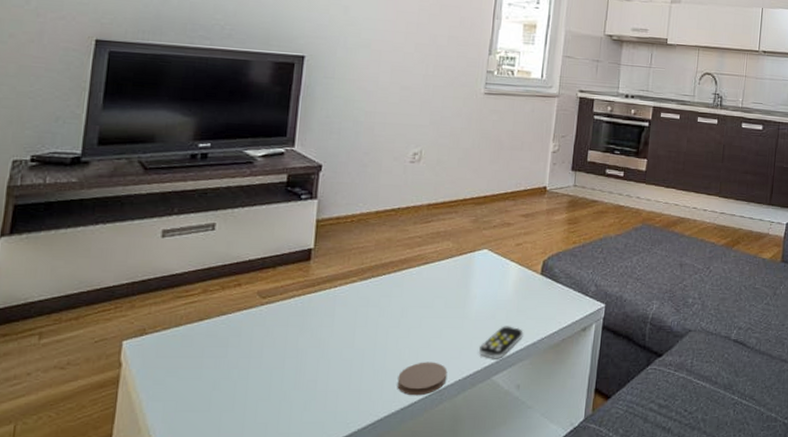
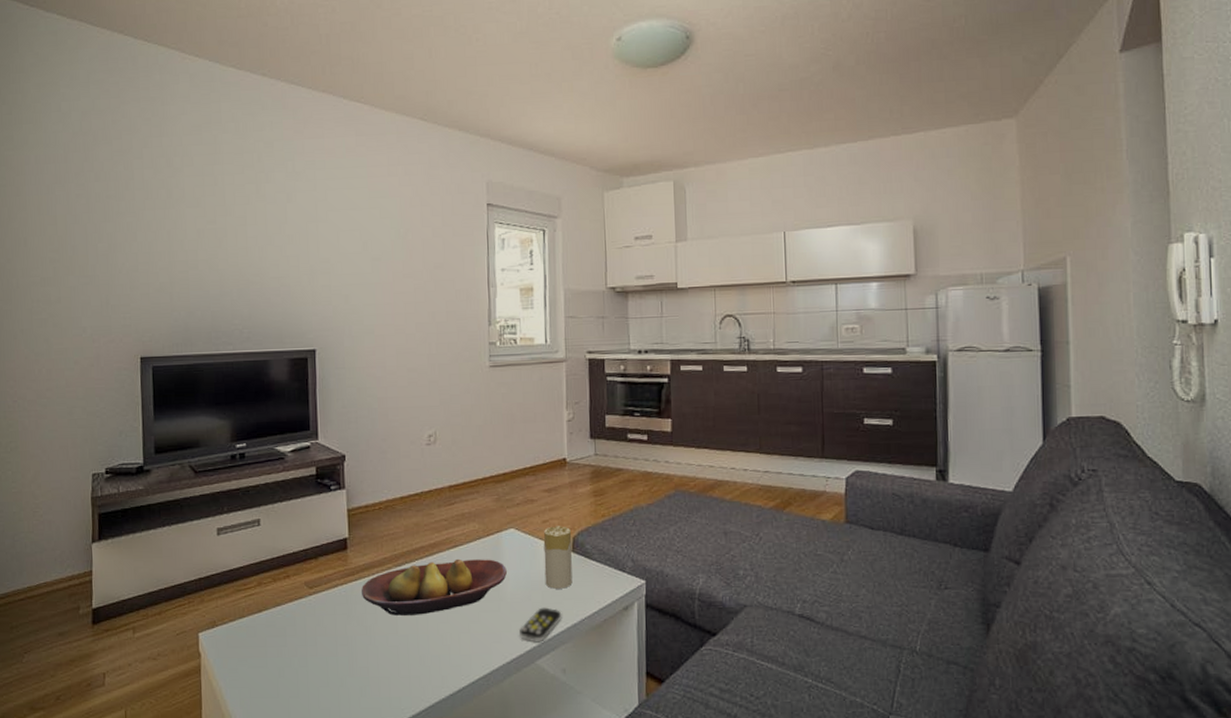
fruit bowl: none [320,275,475,329] -> present [362,558,507,616]
coaster: present [397,362,448,396] -> none [443,646,491,682]
candle: none [511,249,543,309] -> present [543,526,573,589]

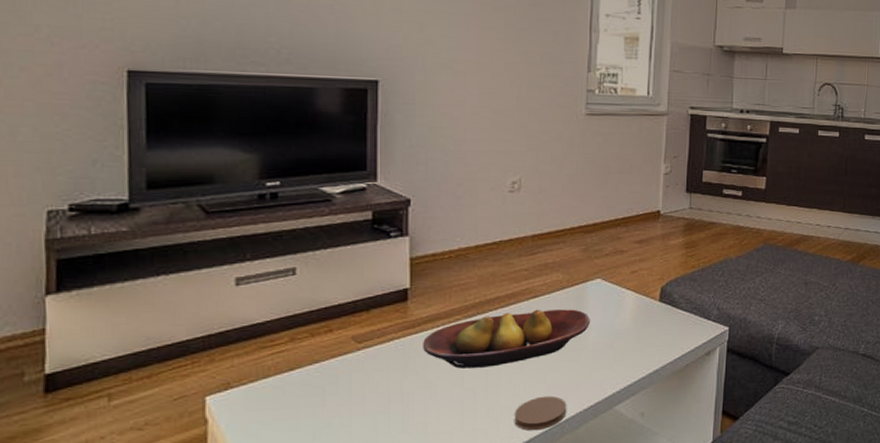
coaster: none [443,646,491,682] -> present [514,396,567,431]
remote control: present [520,607,562,643] -> none [599,355,645,389]
candle: present [543,526,573,589] -> none [629,276,661,337]

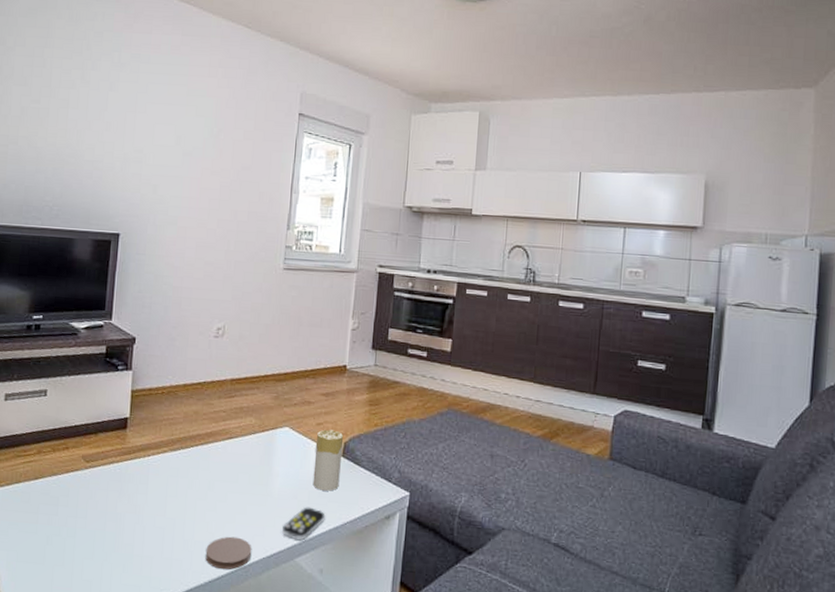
fruit bowl: present [423,309,590,369] -> none [135,450,277,501]
remote control: none [599,355,645,389] -> present [282,507,326,541]
candle: none [629,276,661,337] -> present [312,429,344,491]

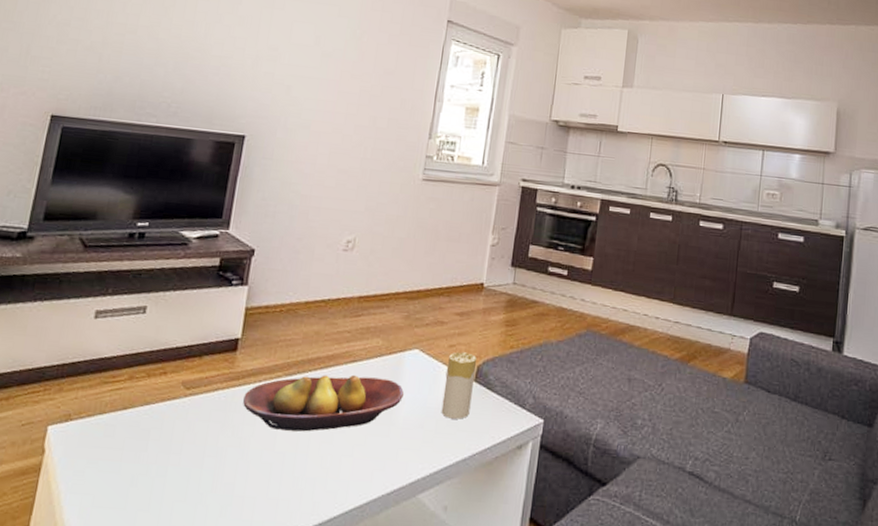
fruit bowl: none [135,450,277,501] -> present [243,374,404,432]
coaster: present [205,536,252,570] -> none [316,471,371,510]
remote control: present [282,507,326,541] -> none [405,437,453,475]

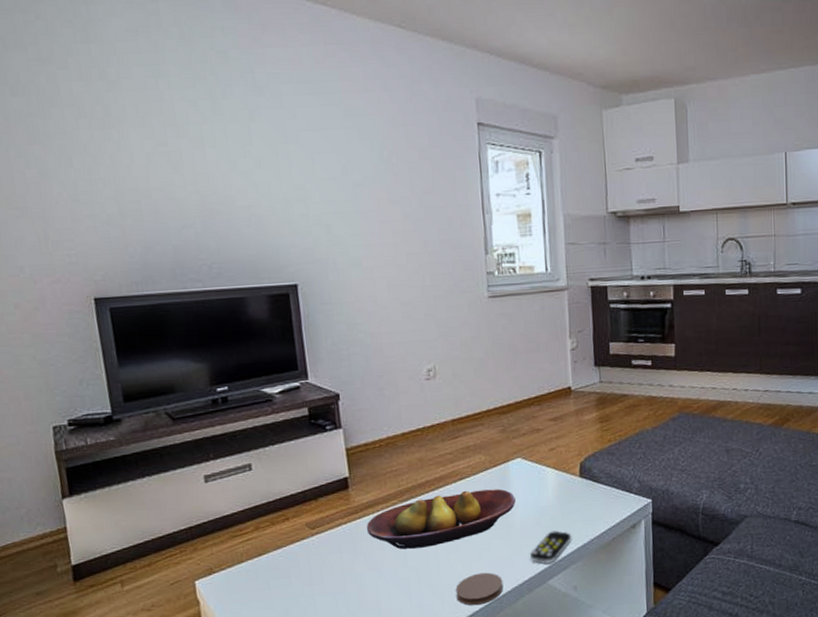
coaster: none [316,471,371,510] -> present [455,572,504,606]
remote control: none [405,437,453,475] -> present [530,531,572,564]
candle: present [441,352,478,419] -> none [551,453,581,513]

